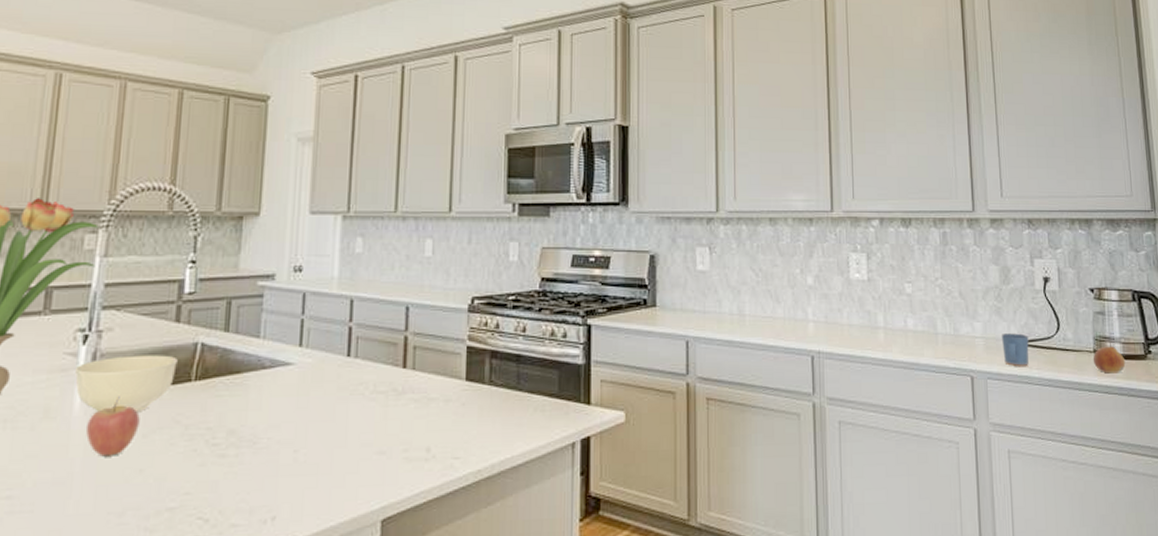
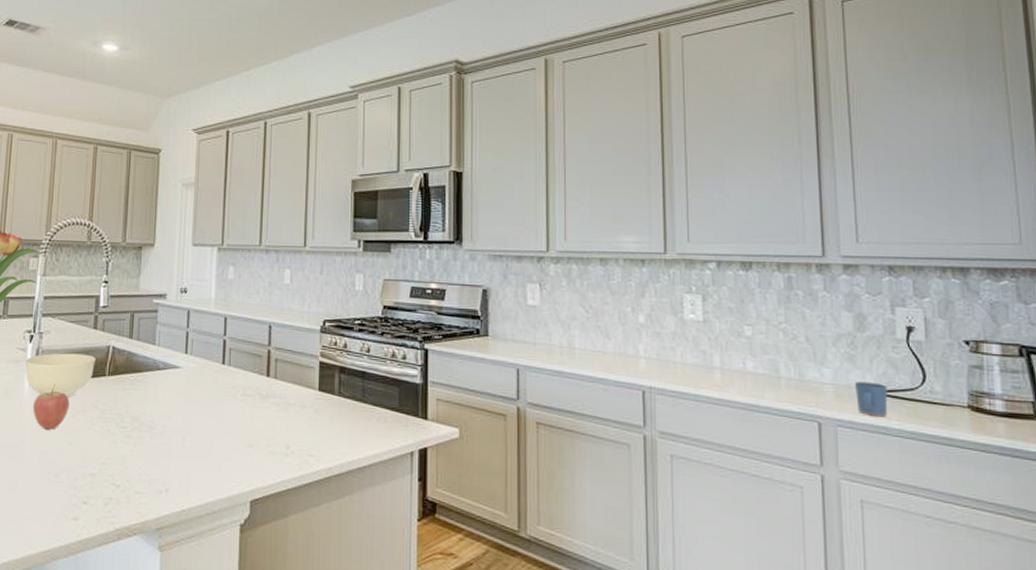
fruit: present [1093,346,1126,374] -> none [966,402,1009,432]

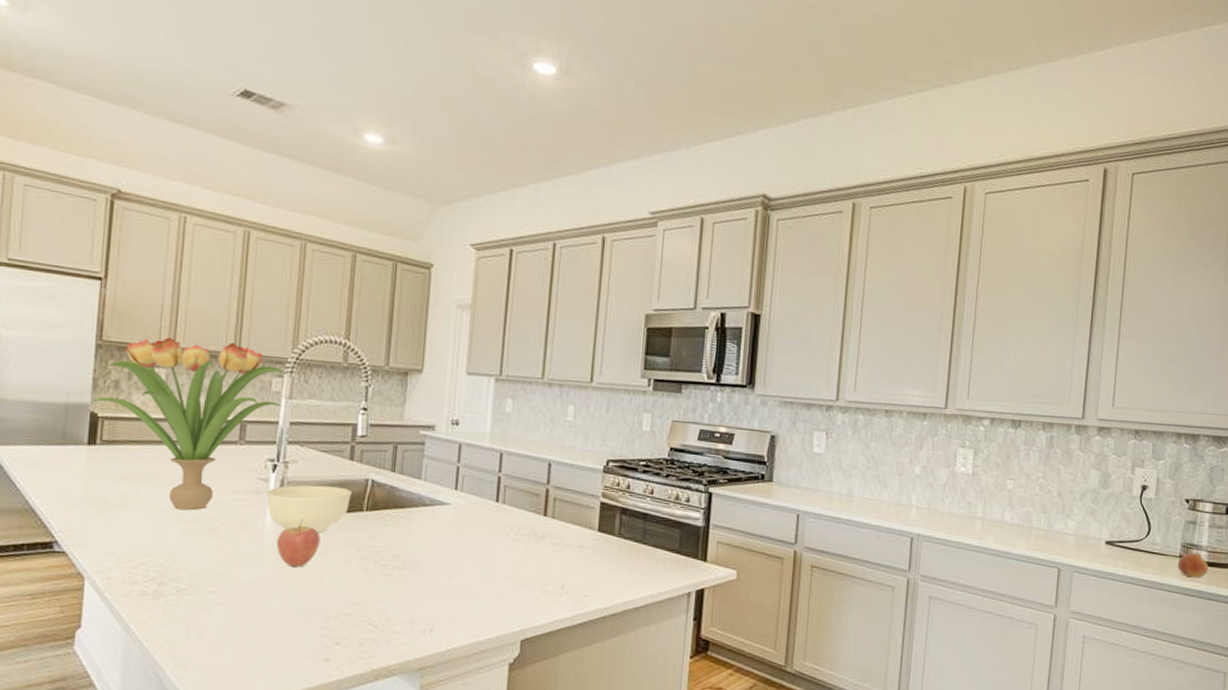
mug: present [855,382,888,416] -> none [1092,533,1119,564]
fruit: none [966,402,1009,432] -> present [1177,552,1209,578]

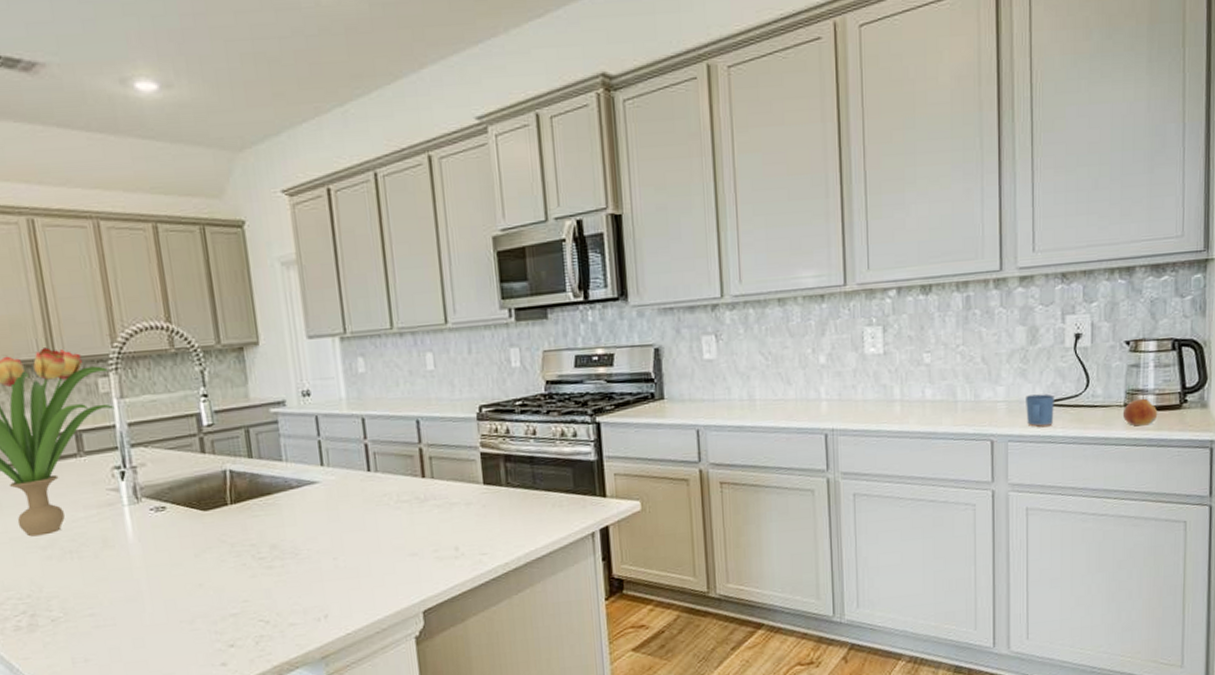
bowl: present [266,485,352,532] -> none [121,483,212,538]
fruit: present [276,518,321,567] -> none [142,523,190,576]
mug: none [1092,533,1119,564] -> present [1026,394,1054,427]

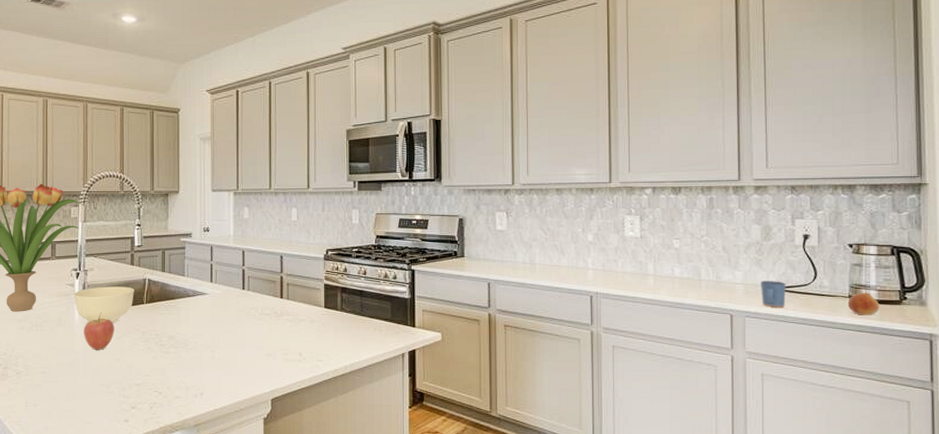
bowl: none [121,483,212,538] -> present [74,286,134,322]
fruit: none [142,523,190,576] -> present [83,312,115,350]

